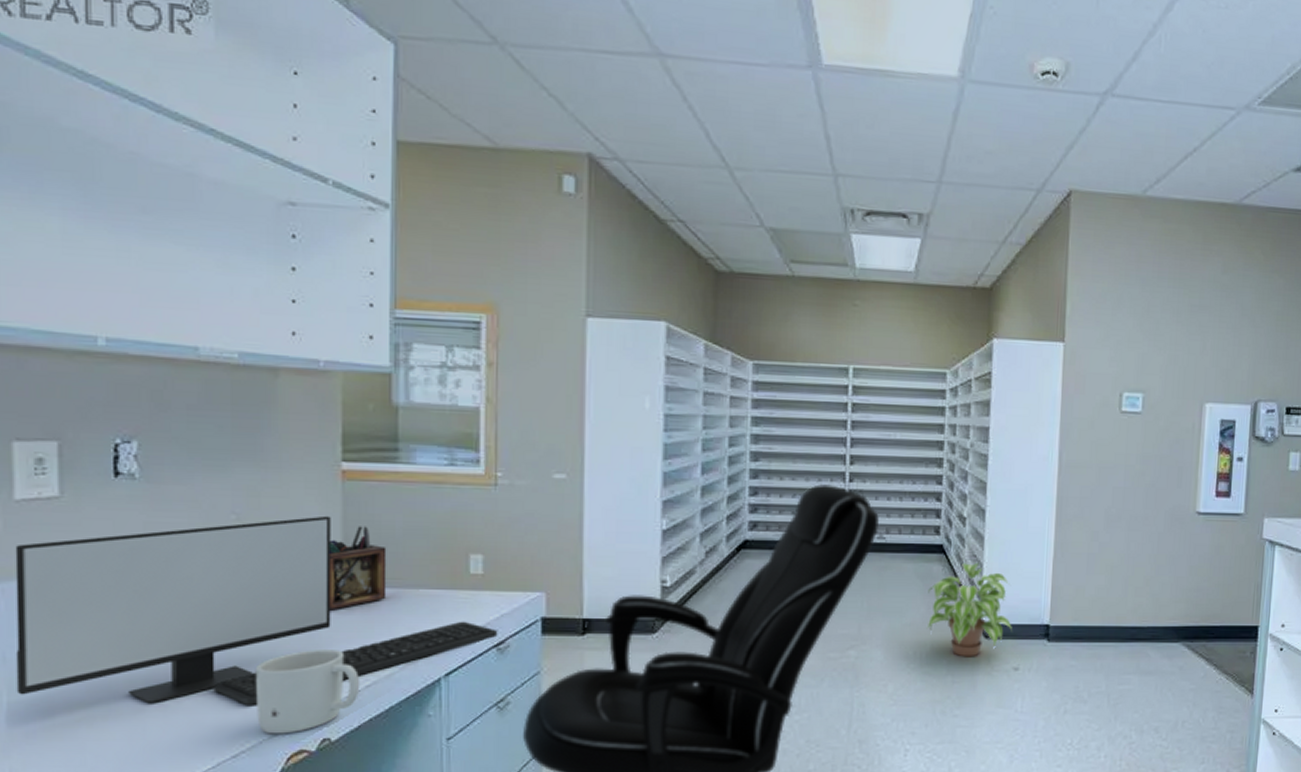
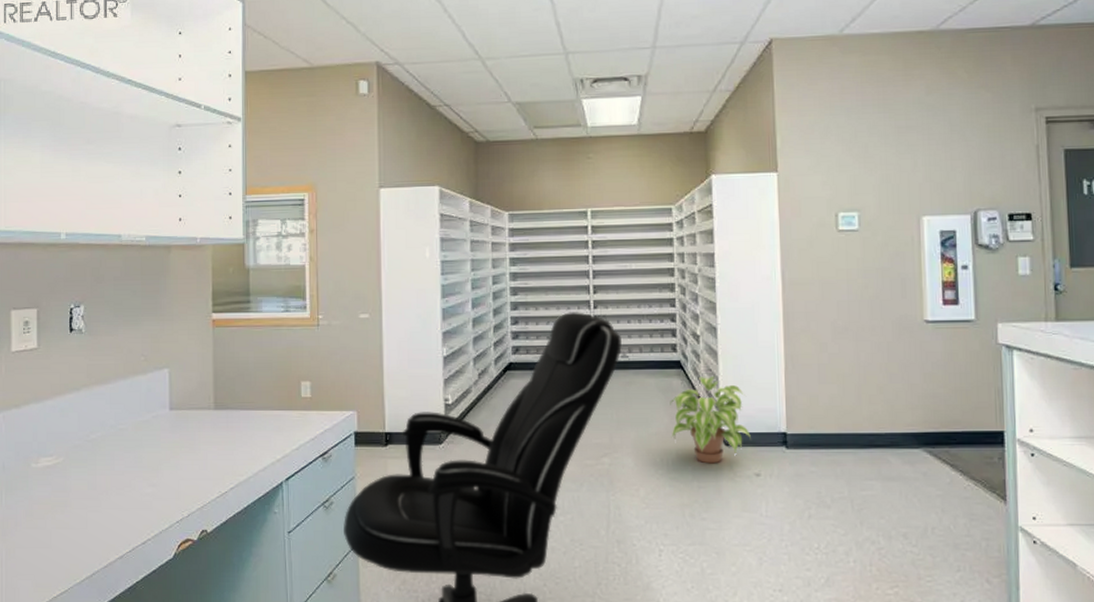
computer monitor: present [15,515,331,704] -> none [10,355,206,501]
computer keyboard: present [213,621,498,706] -> none [130,435,323,504]
mug: present [255,650,361,734] -> none [157,459,227,526]
desk organizer: present [329,526,387,611] -> none [204,362,244,428]

